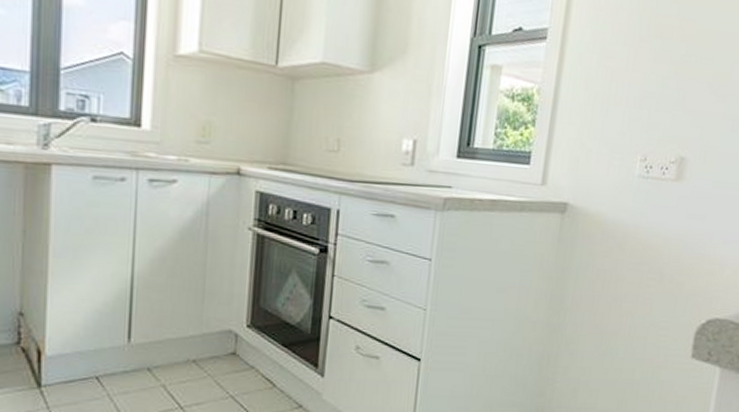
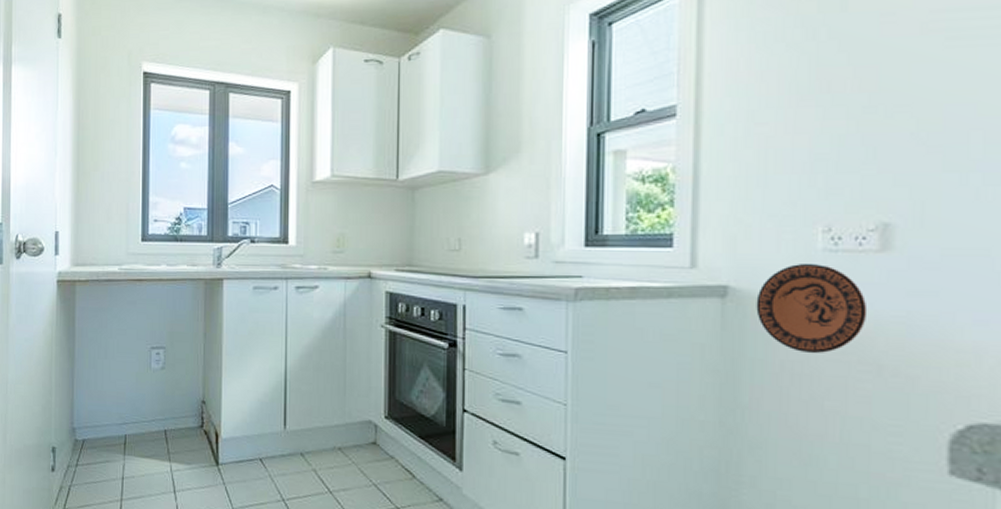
decorative plate: none [585,187,661,264] -> present [756,264,868,354]

